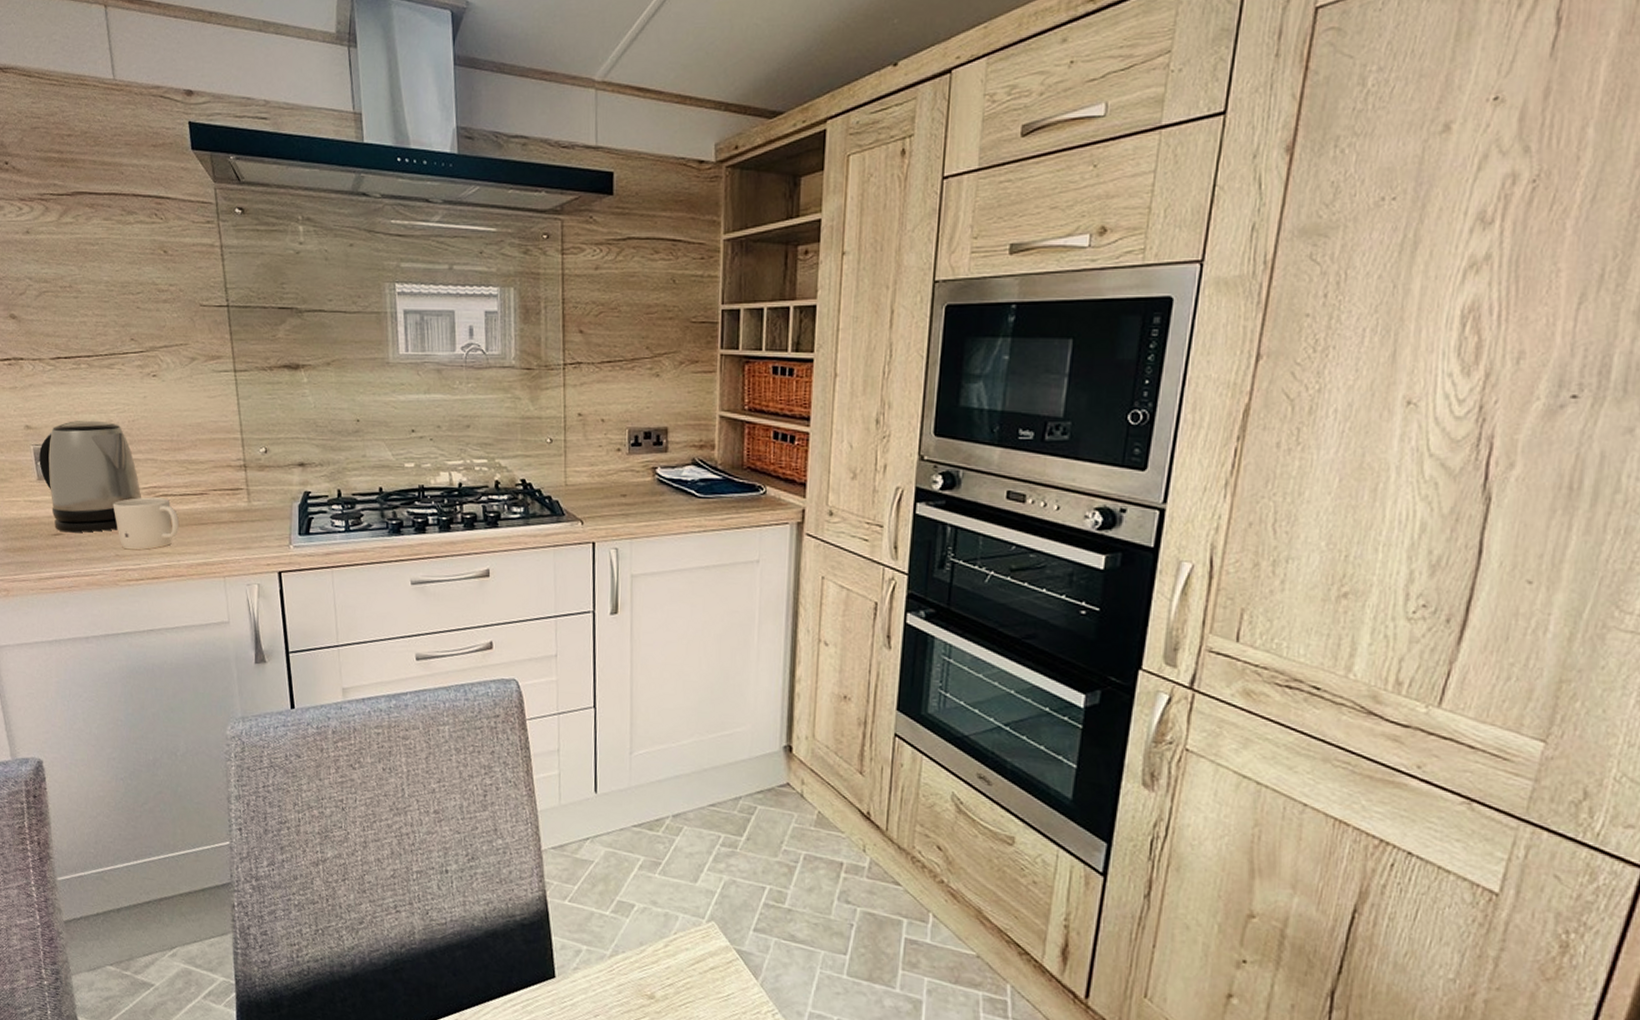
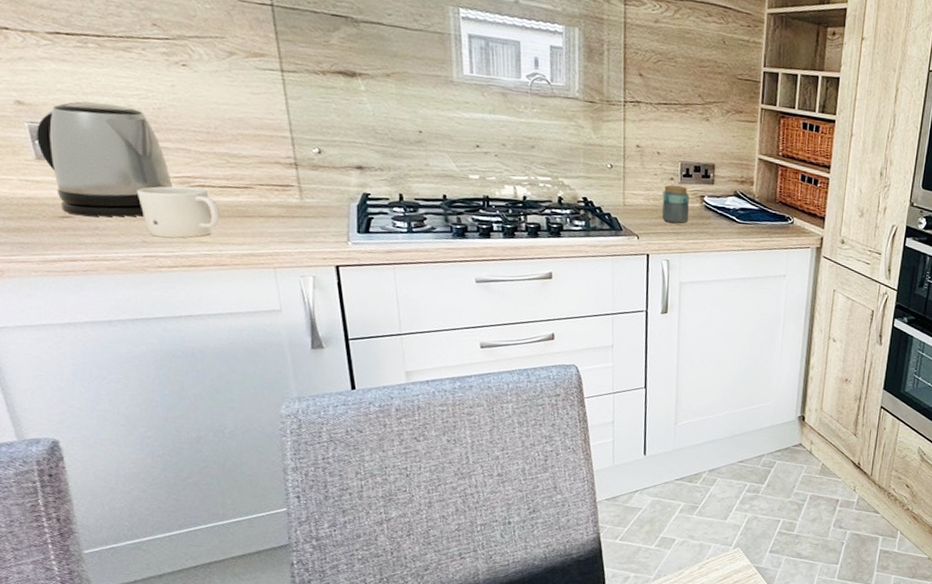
peanut butter: none [608,457,640,504] -> present [661,185,689,224]

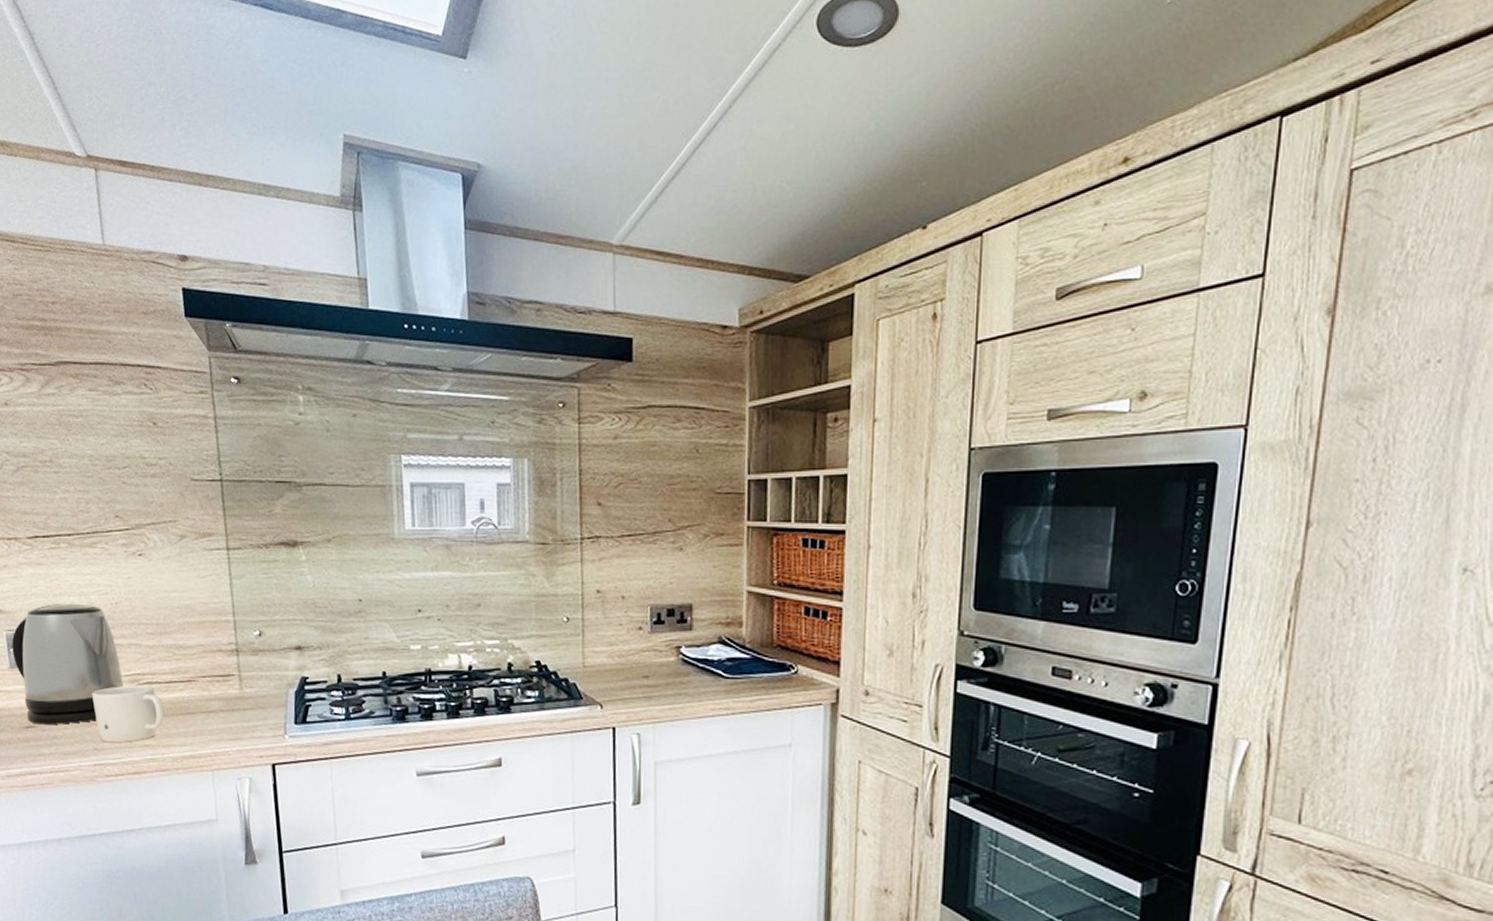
peanut butter: present [661,185,689,224] -> none [629,636,663,685]

